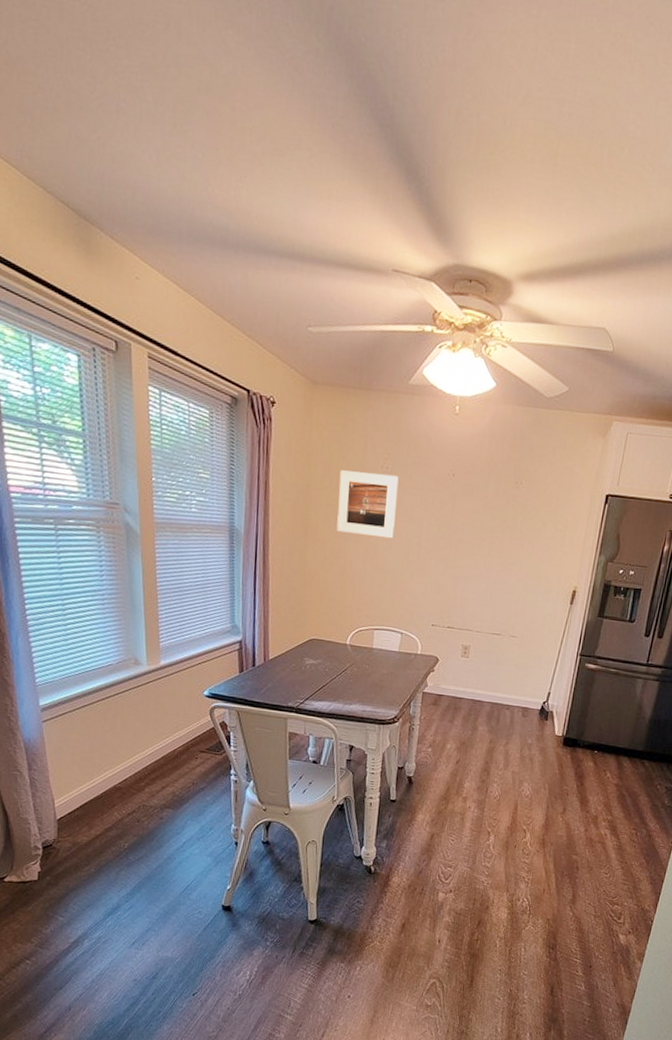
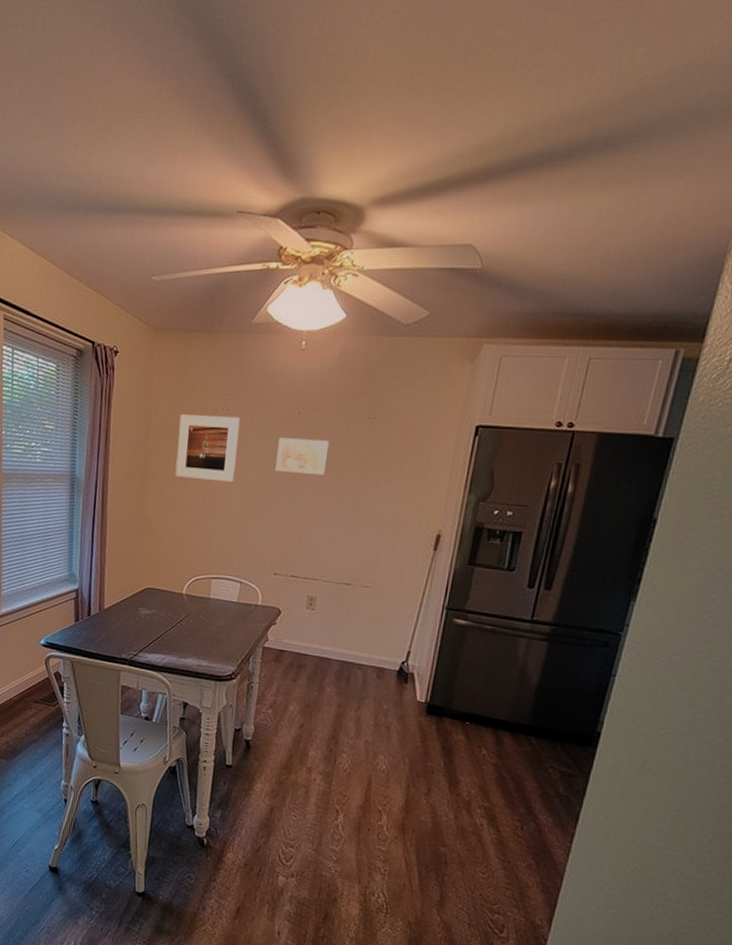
wall art: none [432,497,482,535] -> present [275,437,330,476]

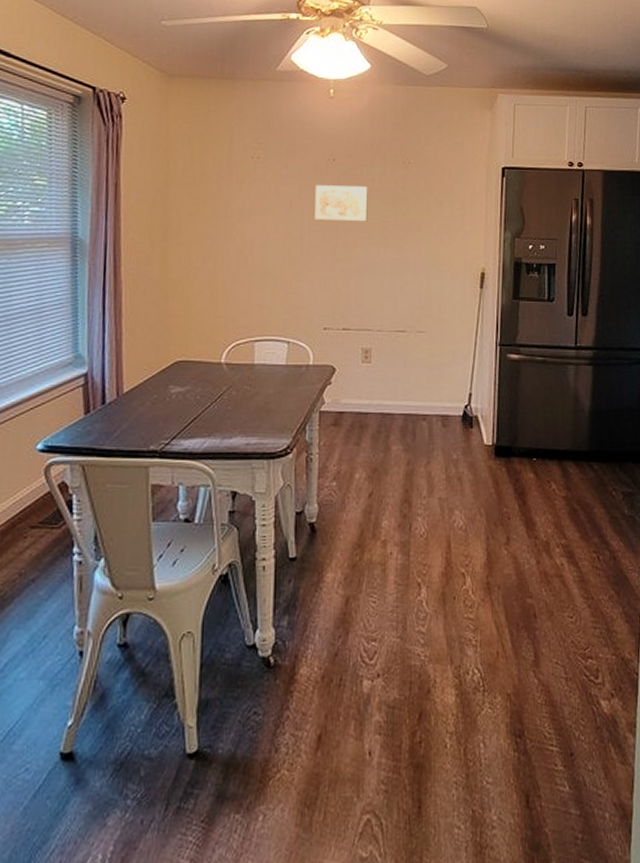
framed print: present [175,414,241,483] -> none [203,164,272,235]

